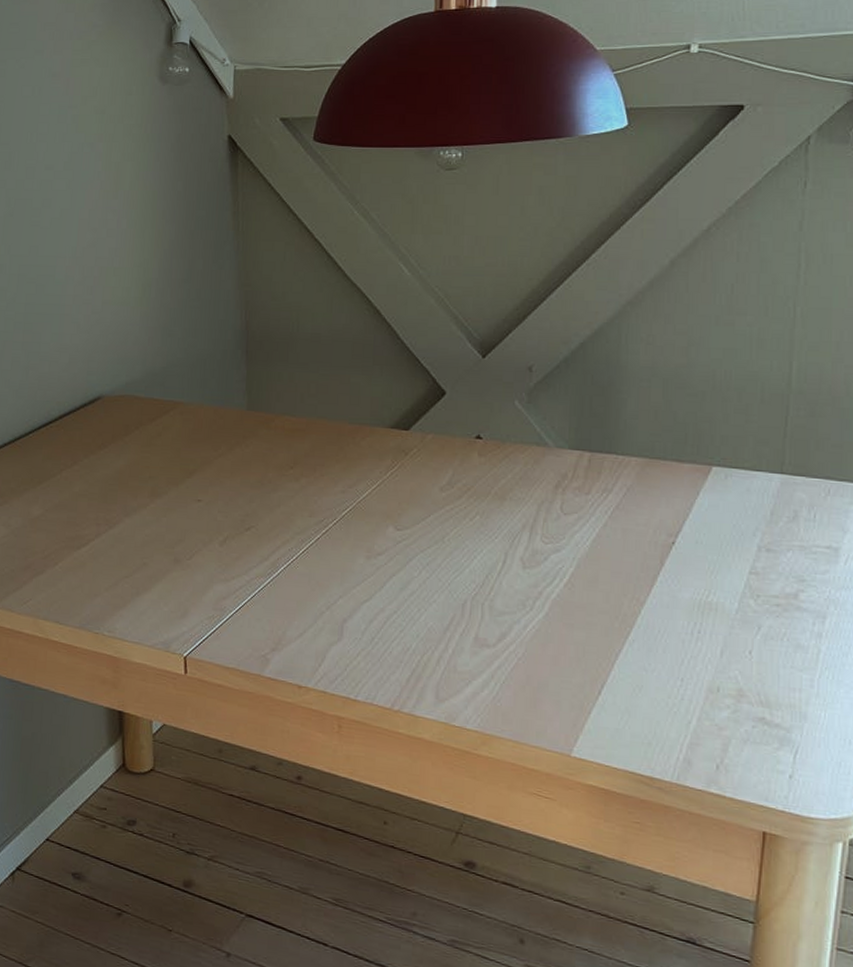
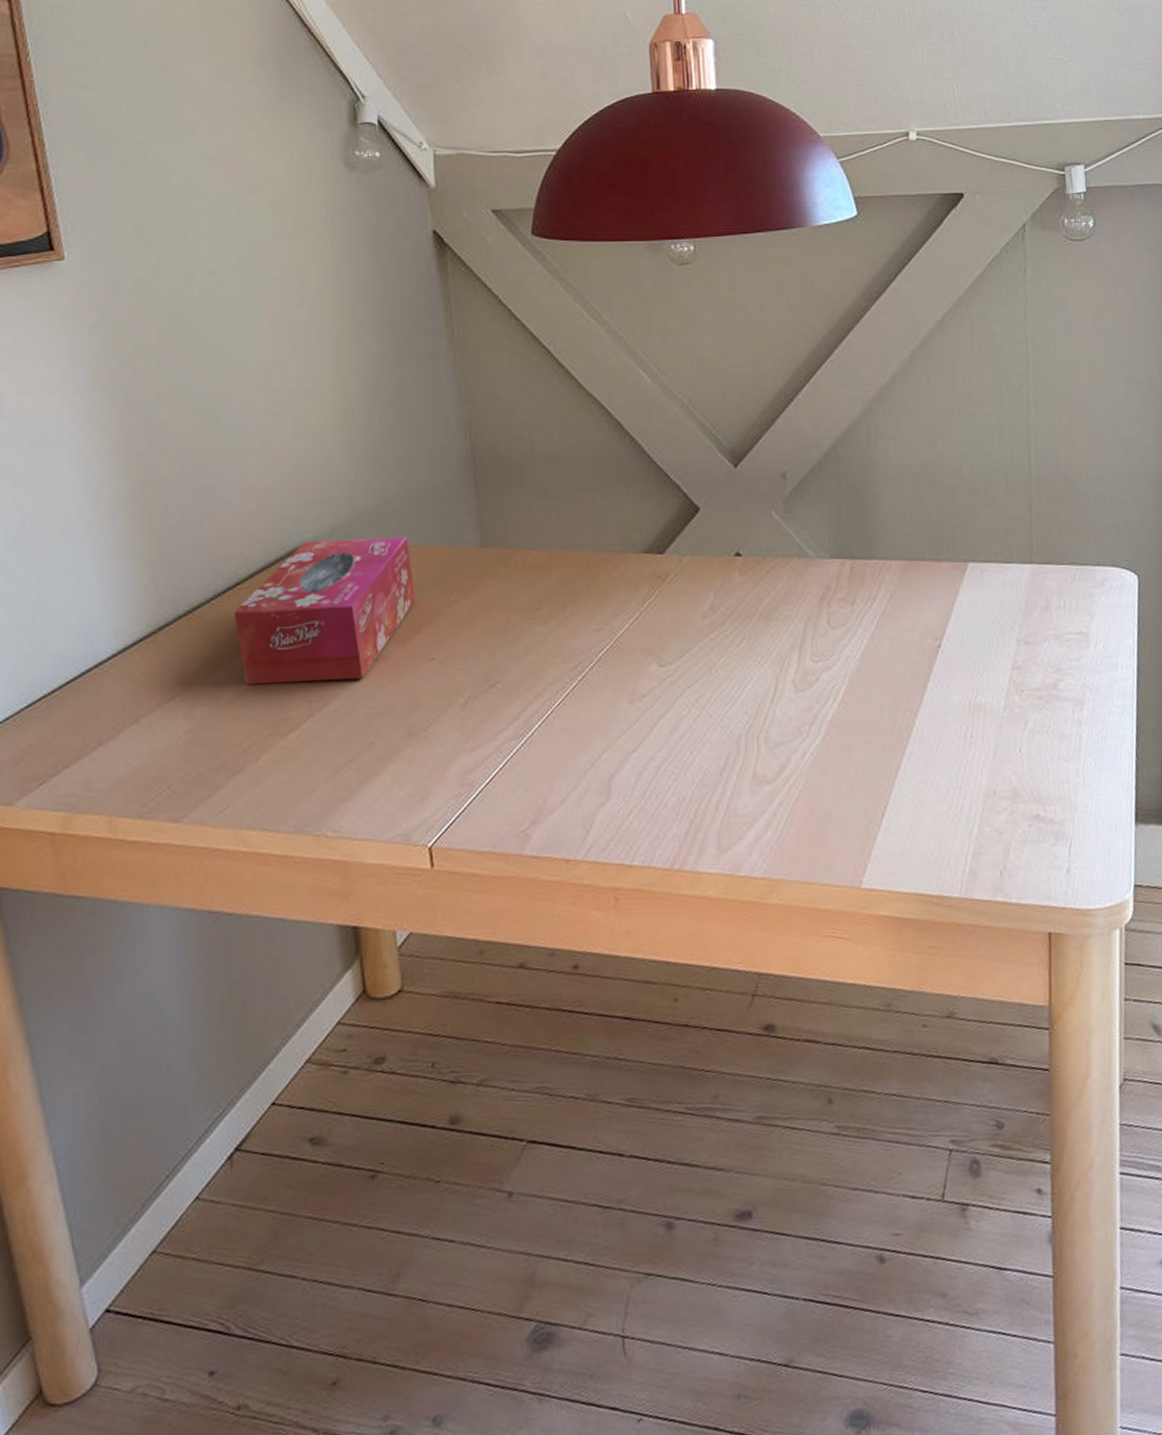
tissue box: none [45,392,190,511] -> present [233,536,416,685]

